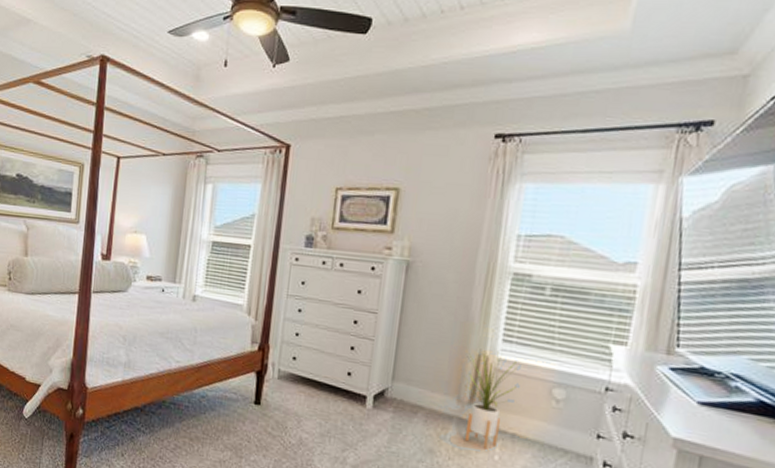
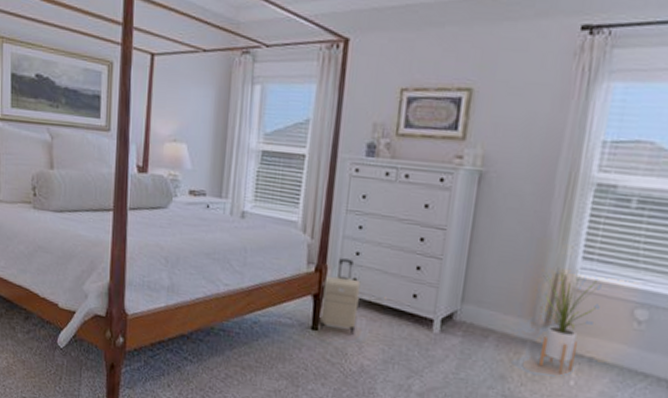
suitcase: none [262,337,300,409] -> present [320,257,361,334]

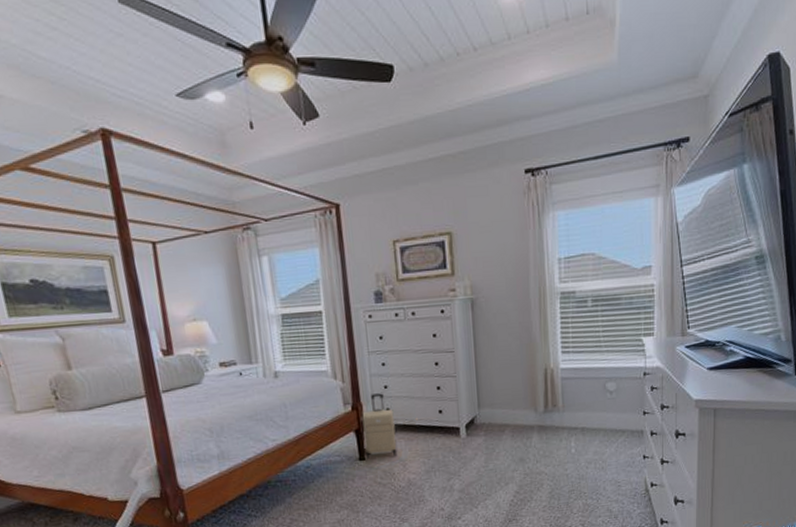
house plant: present [539,269,598,375] -> none [536,362,579,447]

